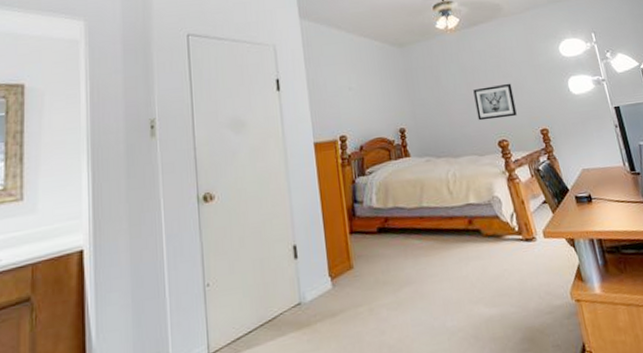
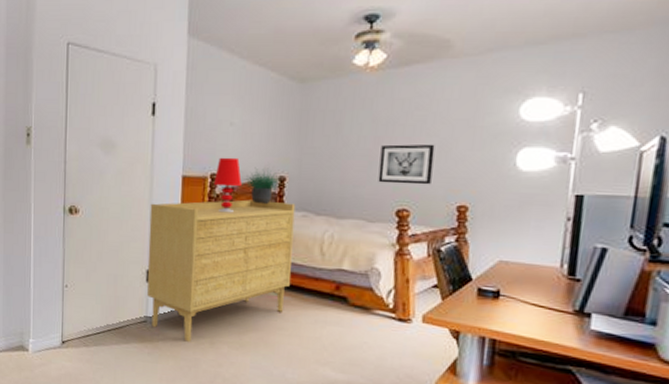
sideboard: none [287,151,431,316] -> present [147,199,296,342]
table lamp: none [343,118,369,172] -> present [214,157,242,213]
potted plant: none [370,122,404,157] -> present [243,167,283,205]

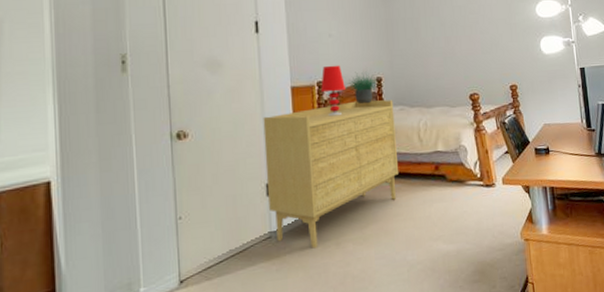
wall art: present [378,144,435,185] -> none [451,39,490,74]

